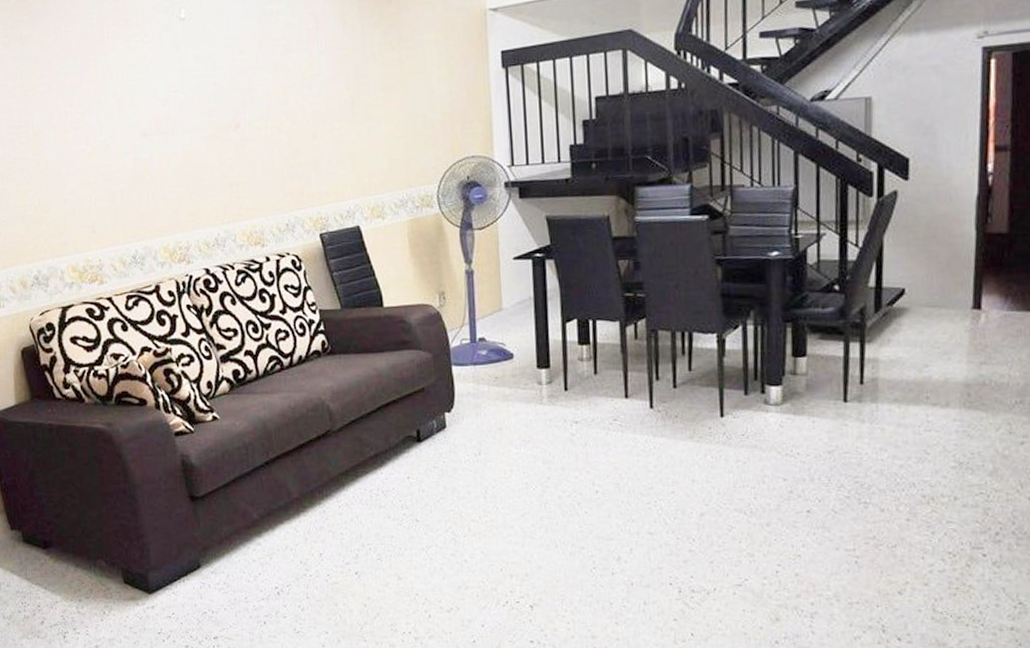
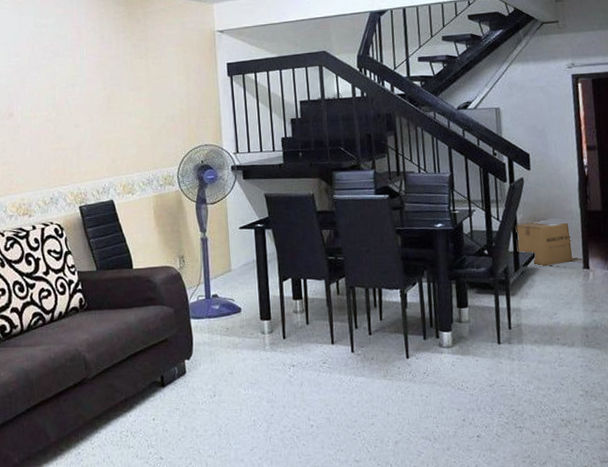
box: none [879,248,976,307] -> present [515,222,585,267]

